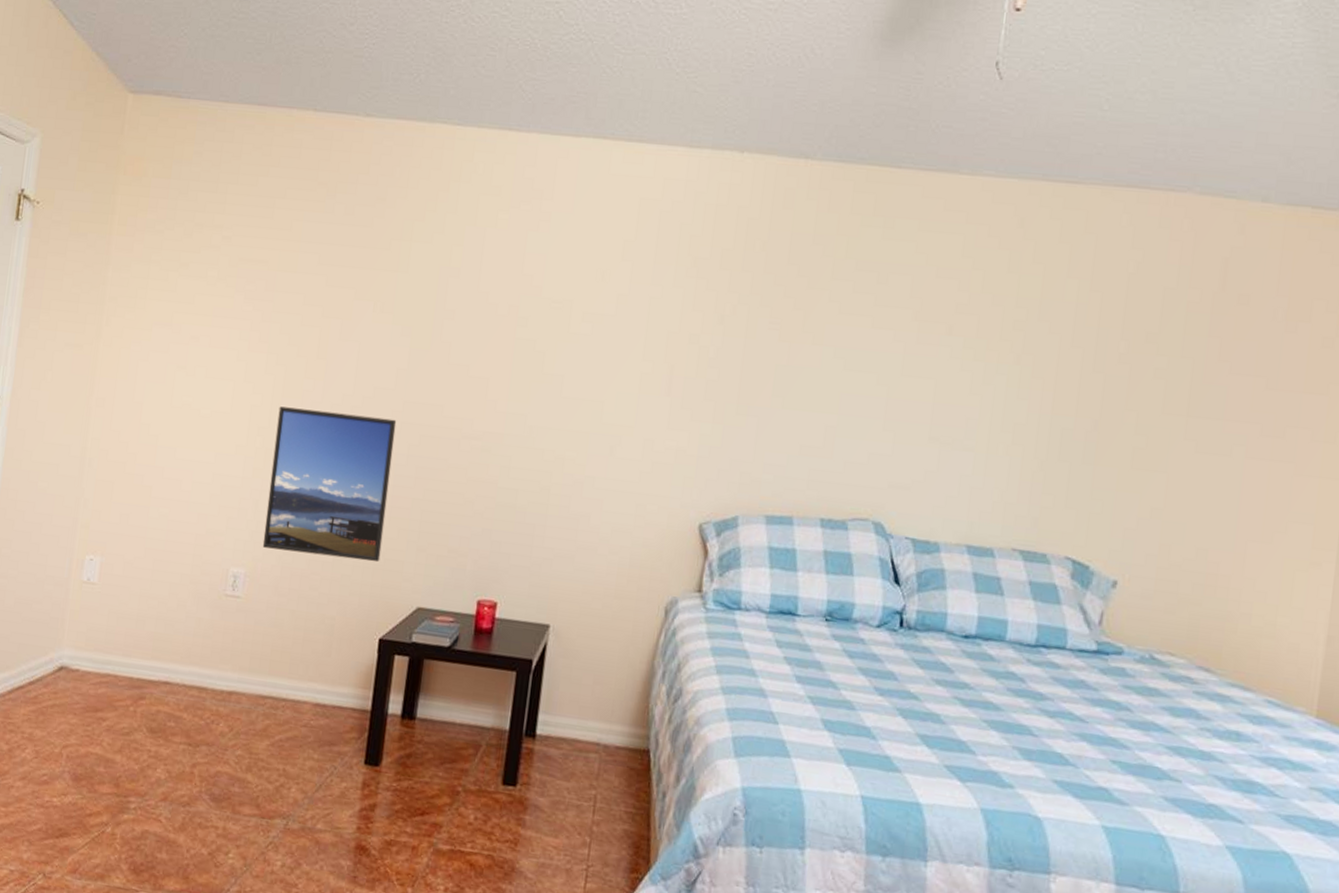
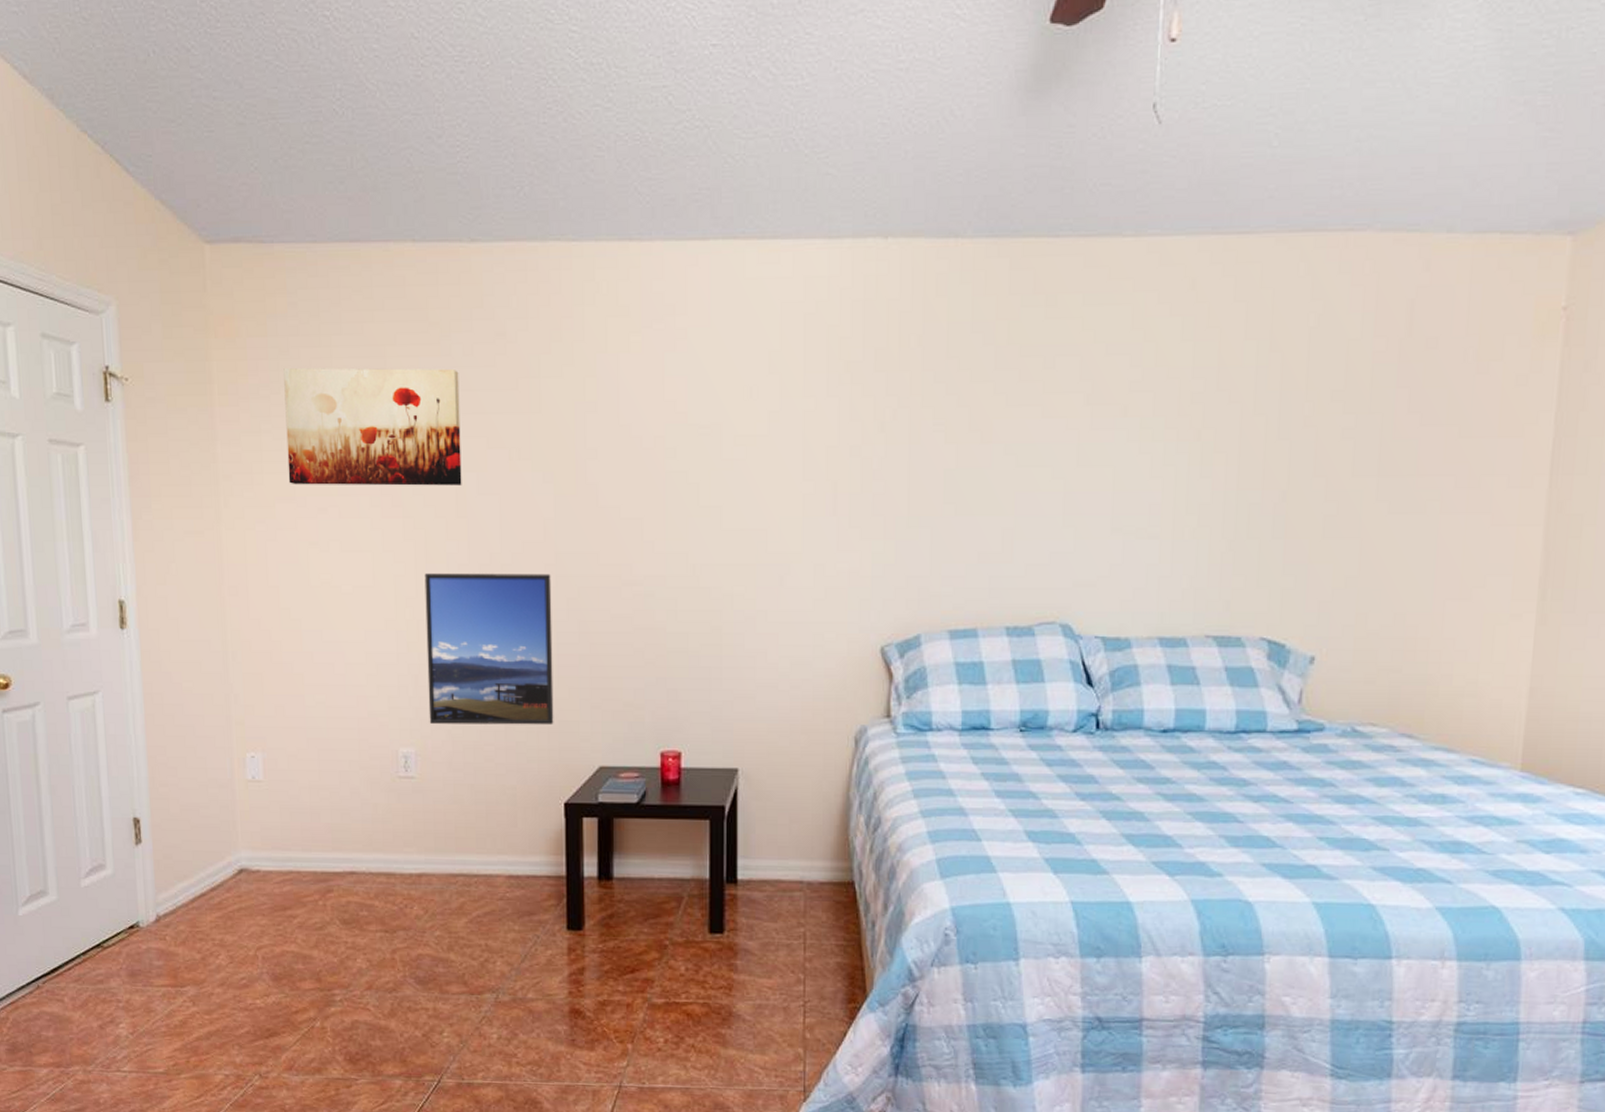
wall art: none [168,208,338,330] -> present [283,368,462,486]

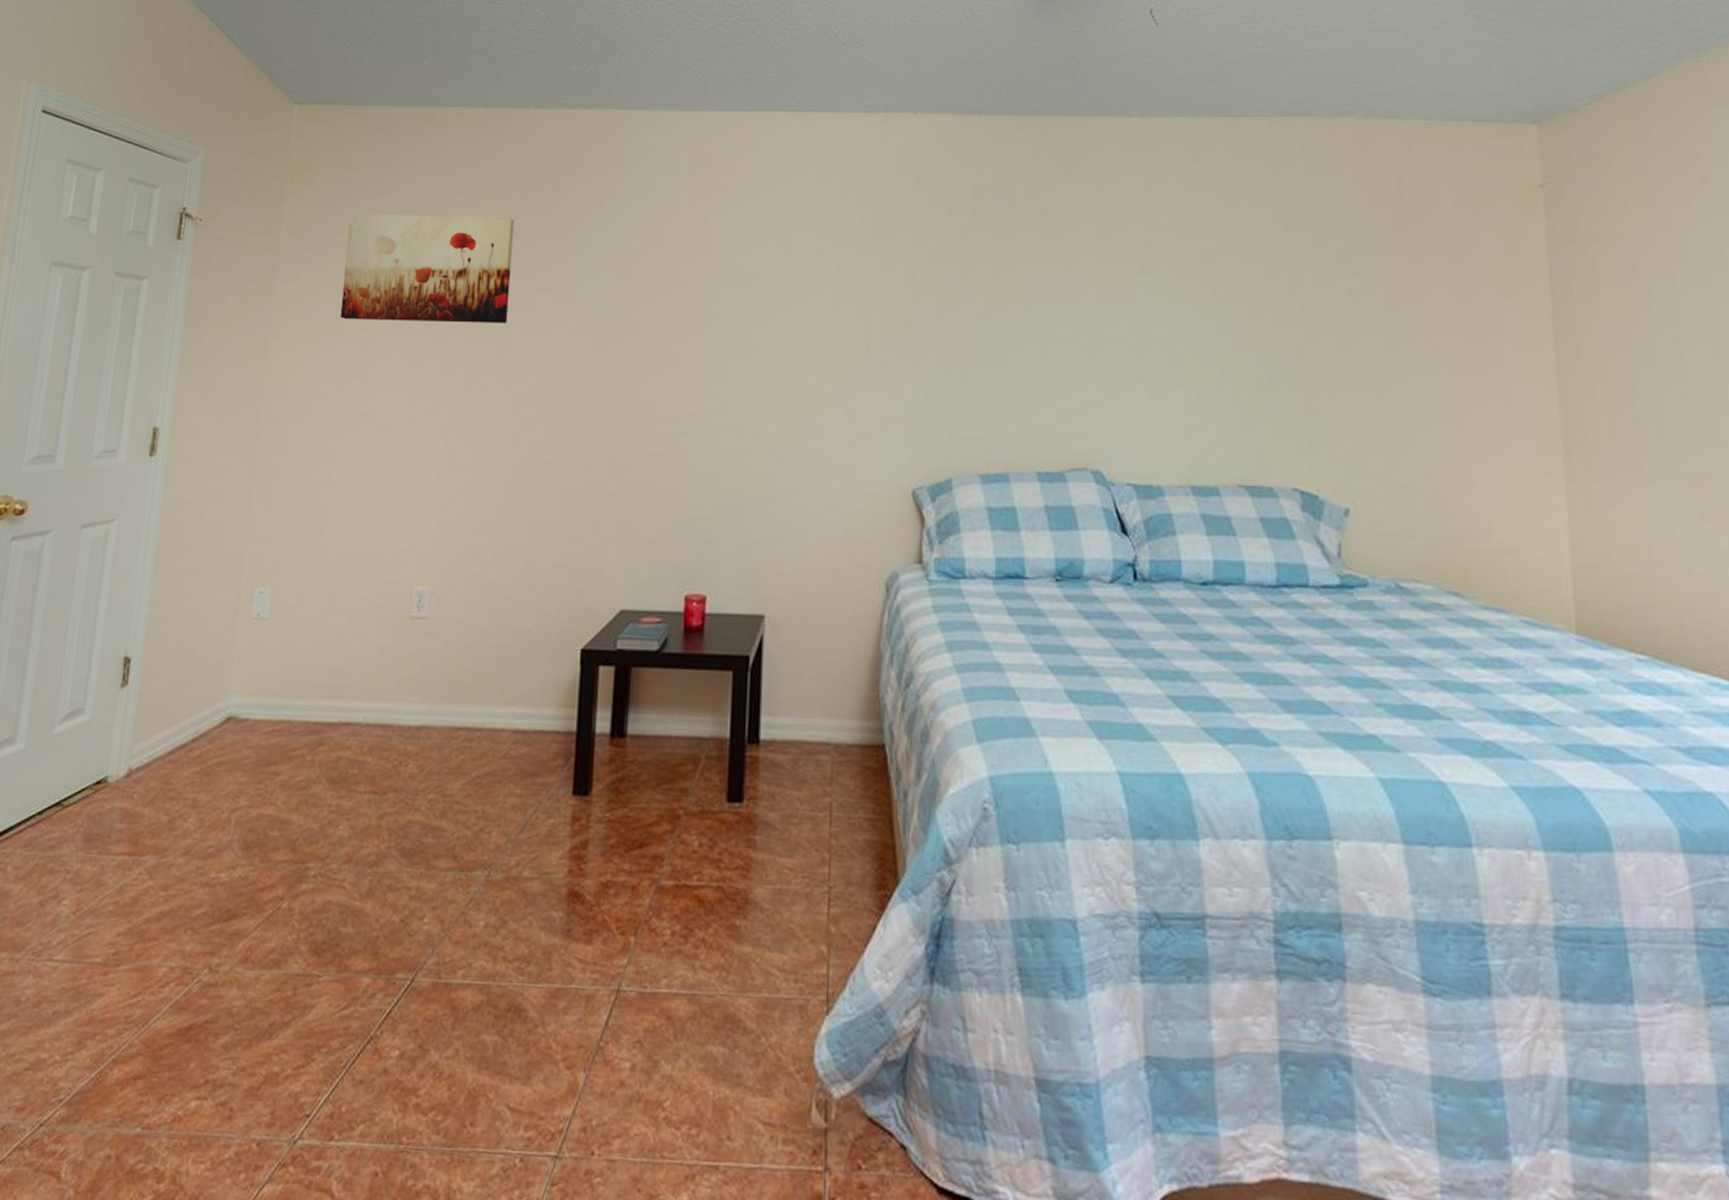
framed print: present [424,573,554,725] -> none [448,407,586,565]

